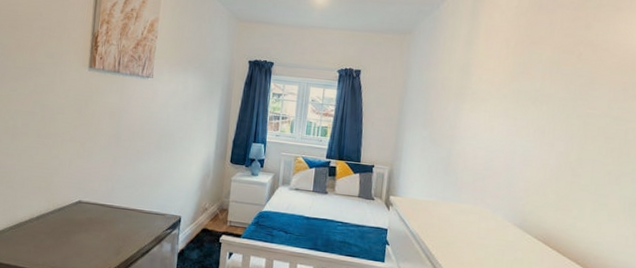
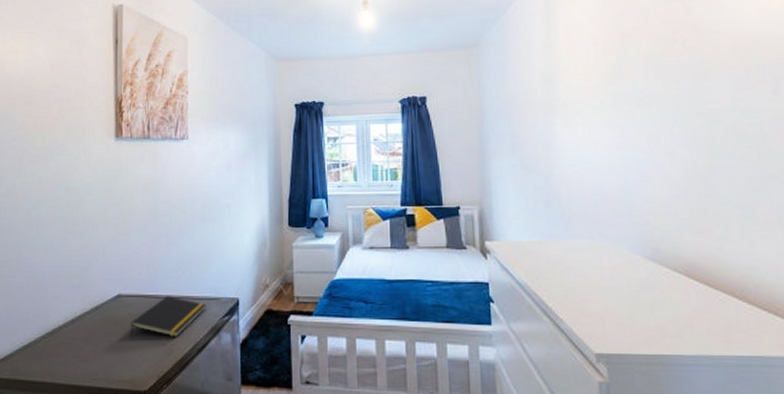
notepad: none [86,207,153,241] -> present [130,296,206,338]

